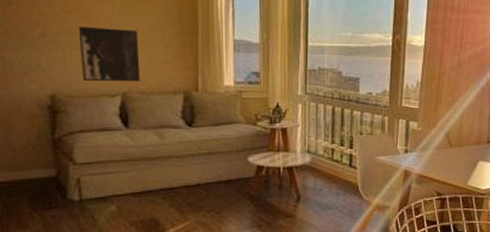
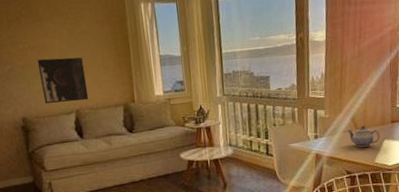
teapot: none [441,143,475,167] -> present [348,125,381,147]

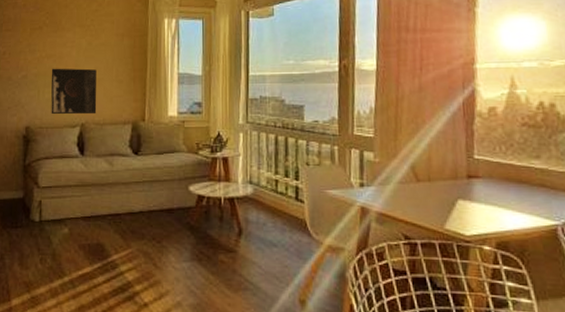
teapot: present [348,125,381,147] -> none [405,177,452,206]

